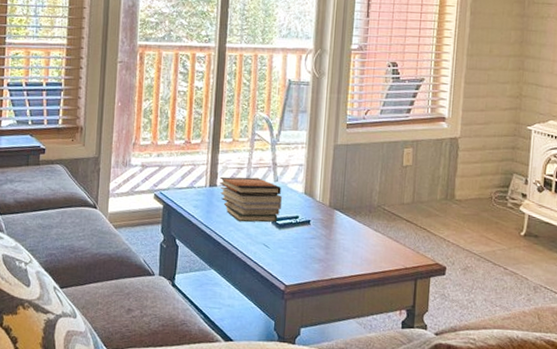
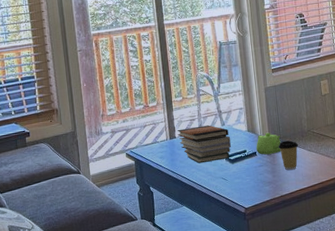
teapot: none [311,199,344,227] -> present [256,132,281,155]
coffee cup: none [337,213,364,249] -> present [278,140,299,170]

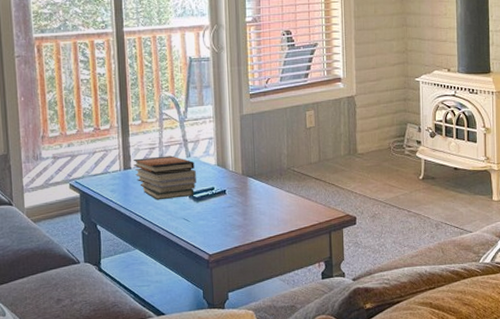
teapot: present [256,132,281,155] -> none [226,168,256,194]
coffee cup: present [278,140,299,170] -> none [251,178,276,213]

